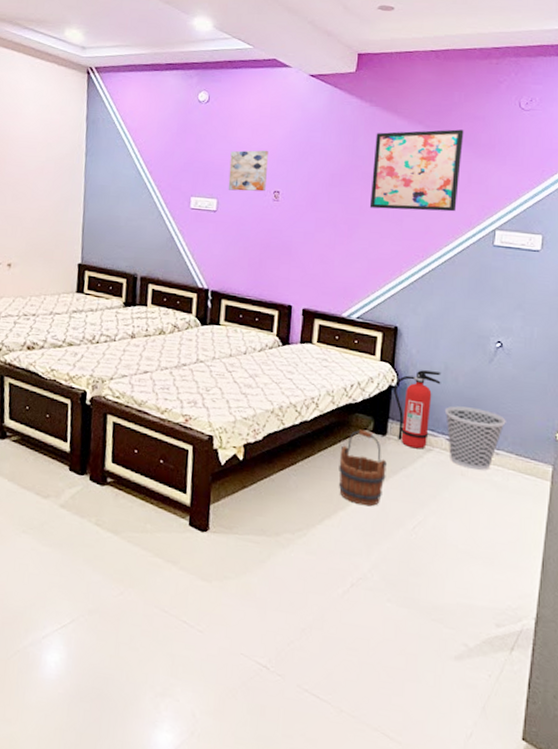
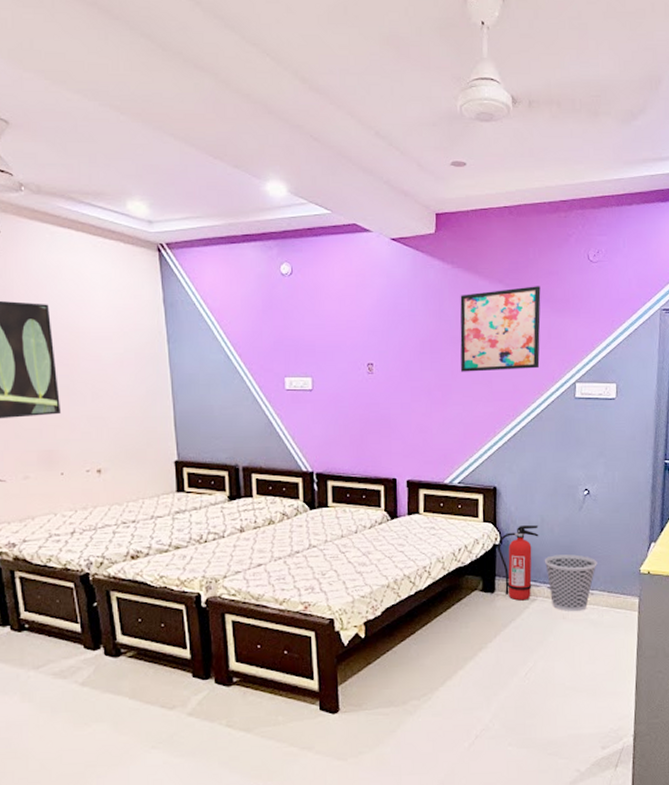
wall art: present [228,150,268,192] -> none [320,322,359,367]
wooden bucket: present [338,429,387,507] -> none [454,590,498,662]

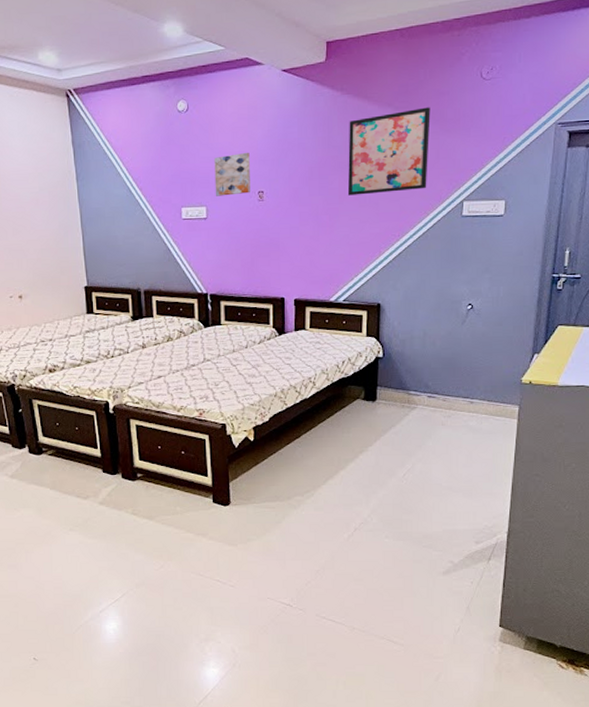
wall art: none [320,322,359,367] -> present [214,153,250,196]
fire extinguisher: present [497,525,539,601] -> none [379,339,421,409]
wastebasket: present [544,554,597,611] -> none [425,366,478,418]

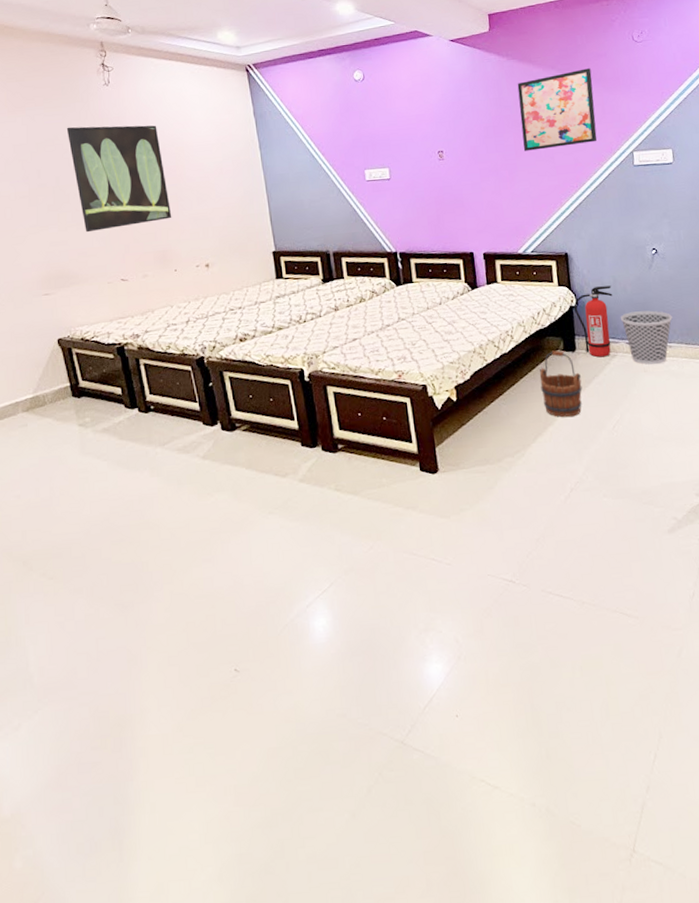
wall art: present [214,153,250,196] -> none [393,116,430,158]
wooden bucket: none [337,399,378,463] -> present [539,350,583,417]
fire extinguisher: none [379,339,421,409] -> present [573,285,613,358]
wastebasket: none [425,366,478,418] -> present [620,310,673,365]

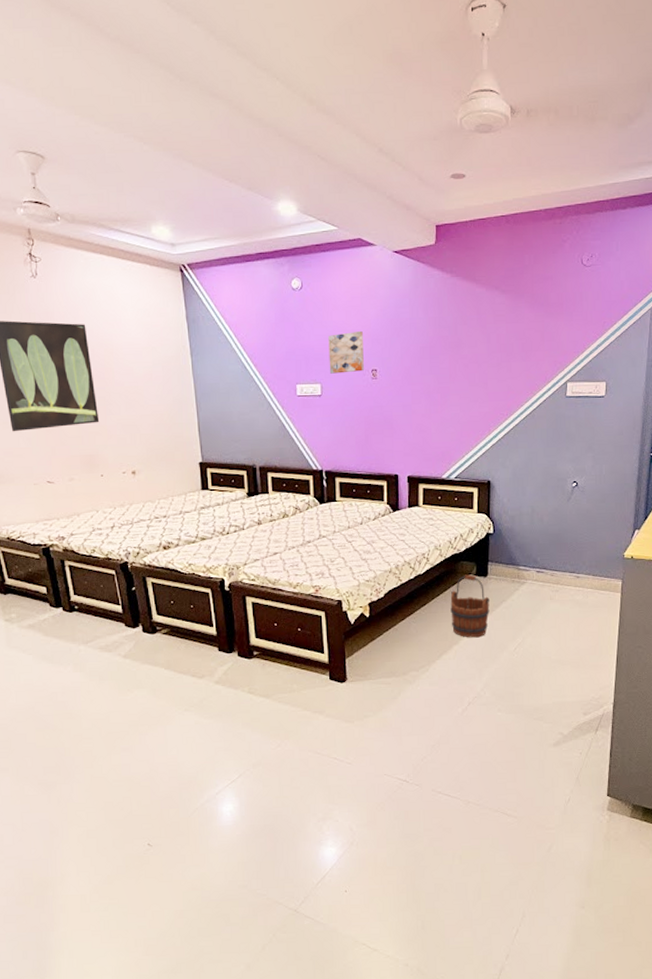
wall art: none [393,116,430,158] -> present [328,332,364,374]
wall art: present [517,68,598,151] -> none [458,291,535,375]
fire extinguisher: present [573,285,613,358] -> none [490,515,529,584]
wastebasket: present [620,310,673,365] -> none [533,541,584,593]

